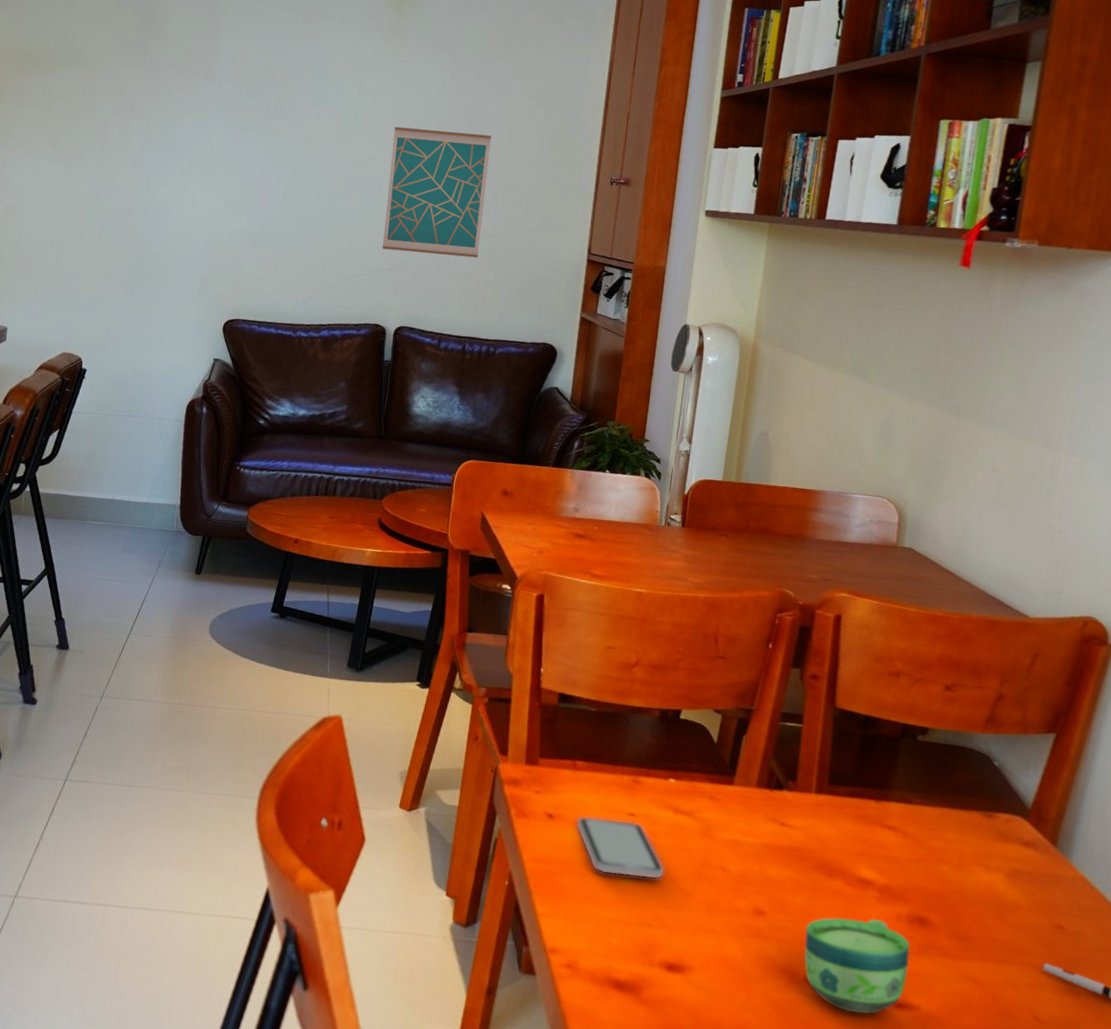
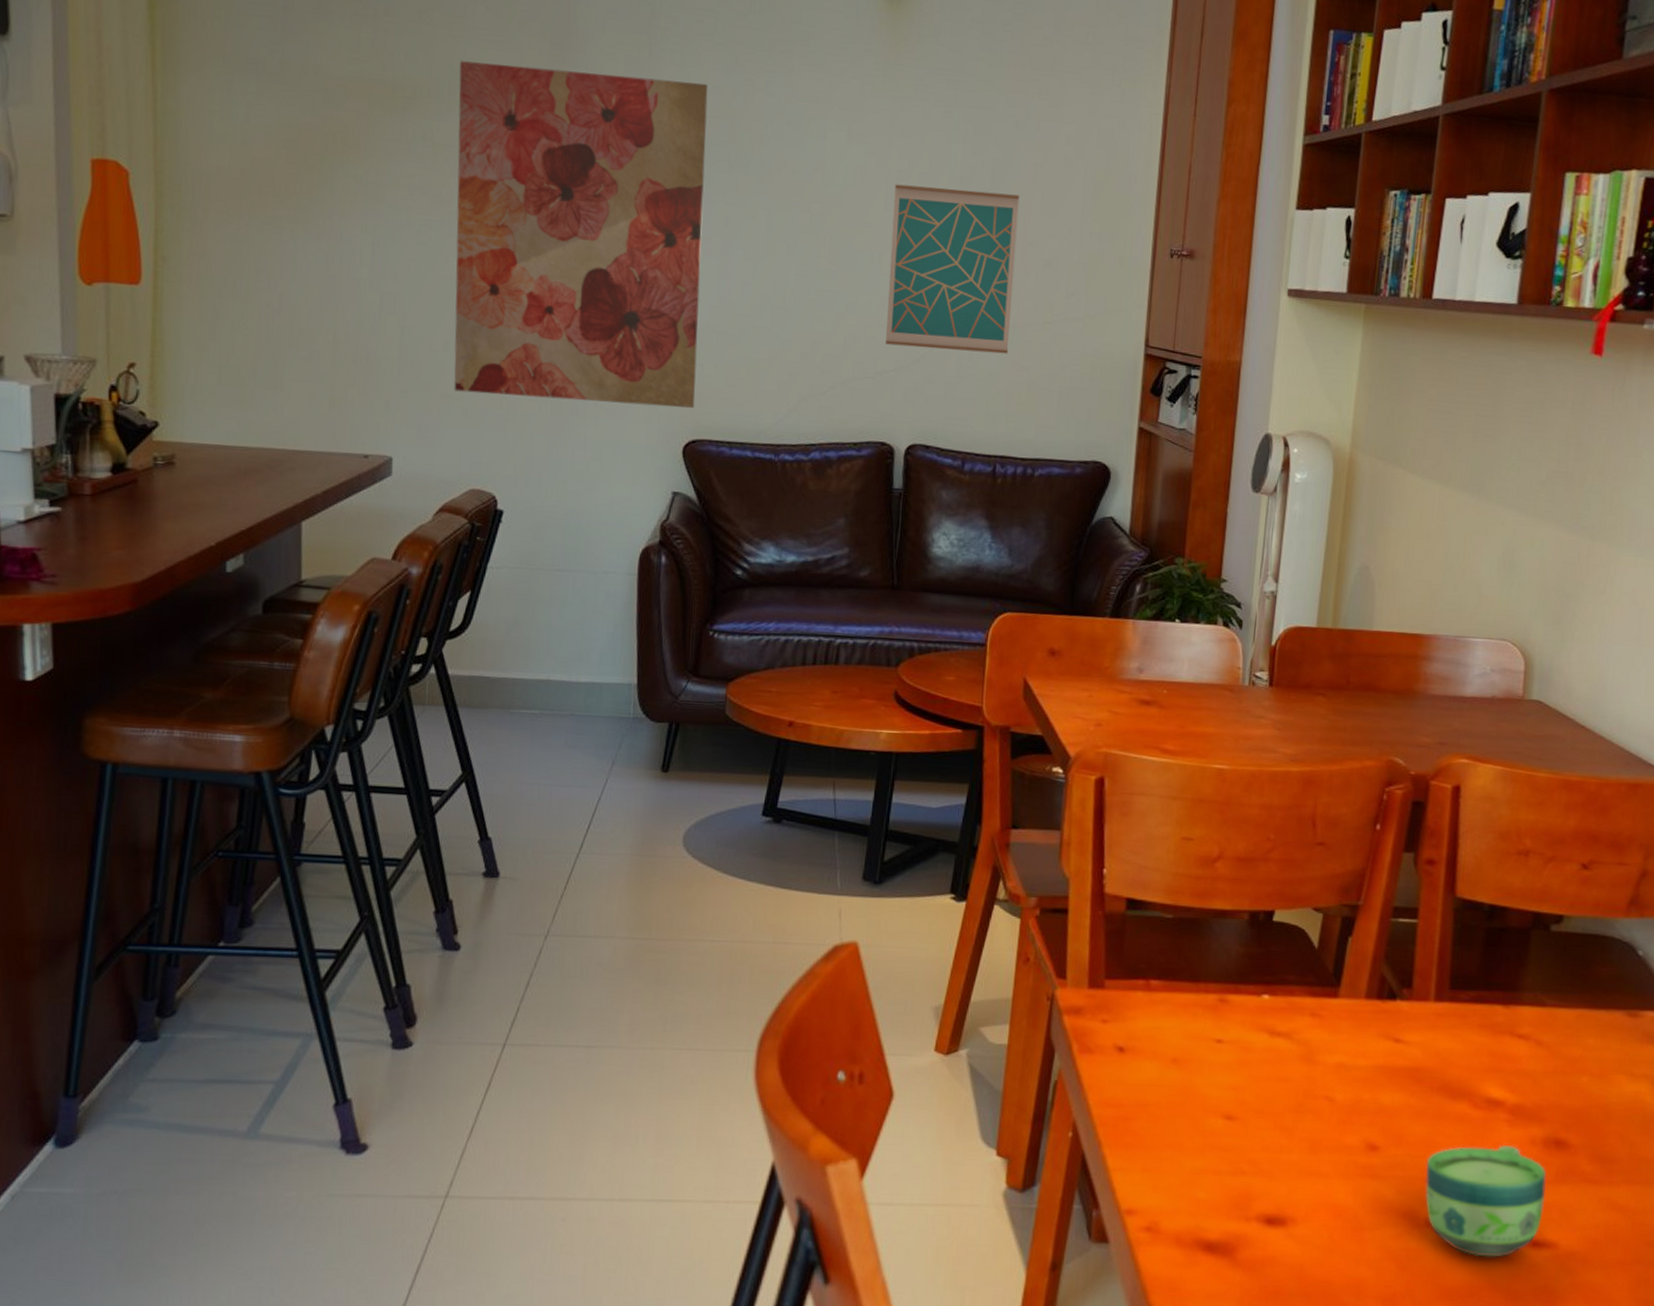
wall art: none [55,34,255,295] -> present [454,61,709,408]
smartphone: present [575,815,665,880] -> none [1151,1046,1261,1118]

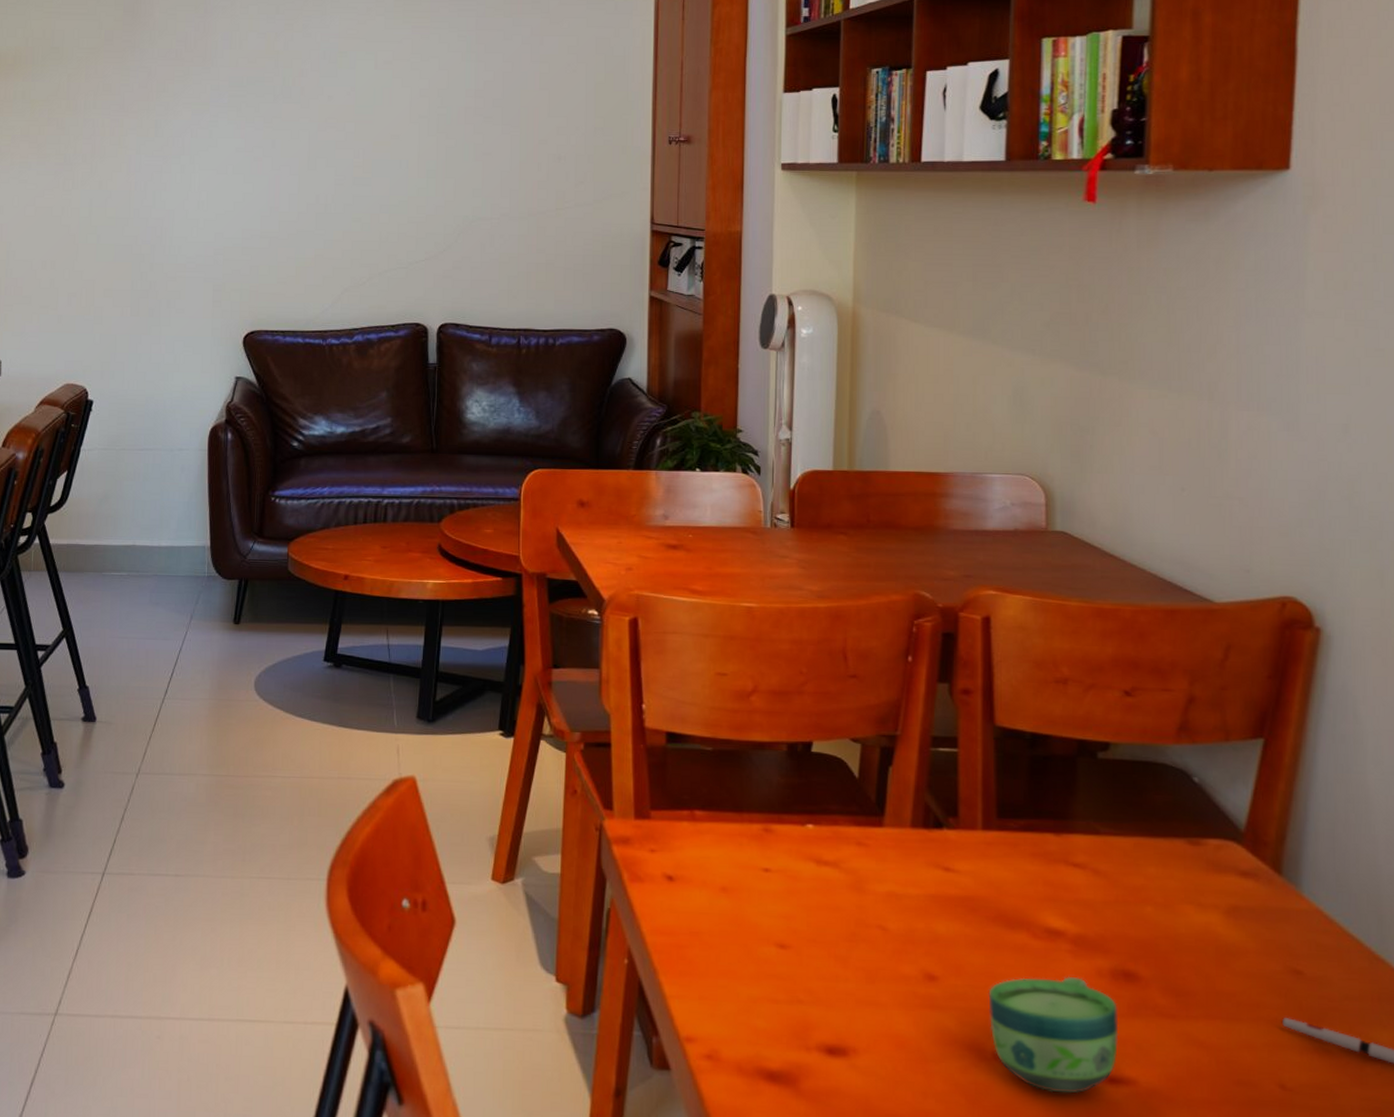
wall art: present [454,61,709,408] -> none [50,31,255,305]
wall art: present [886,184,1020,354] -> none [415,100,528,239]

